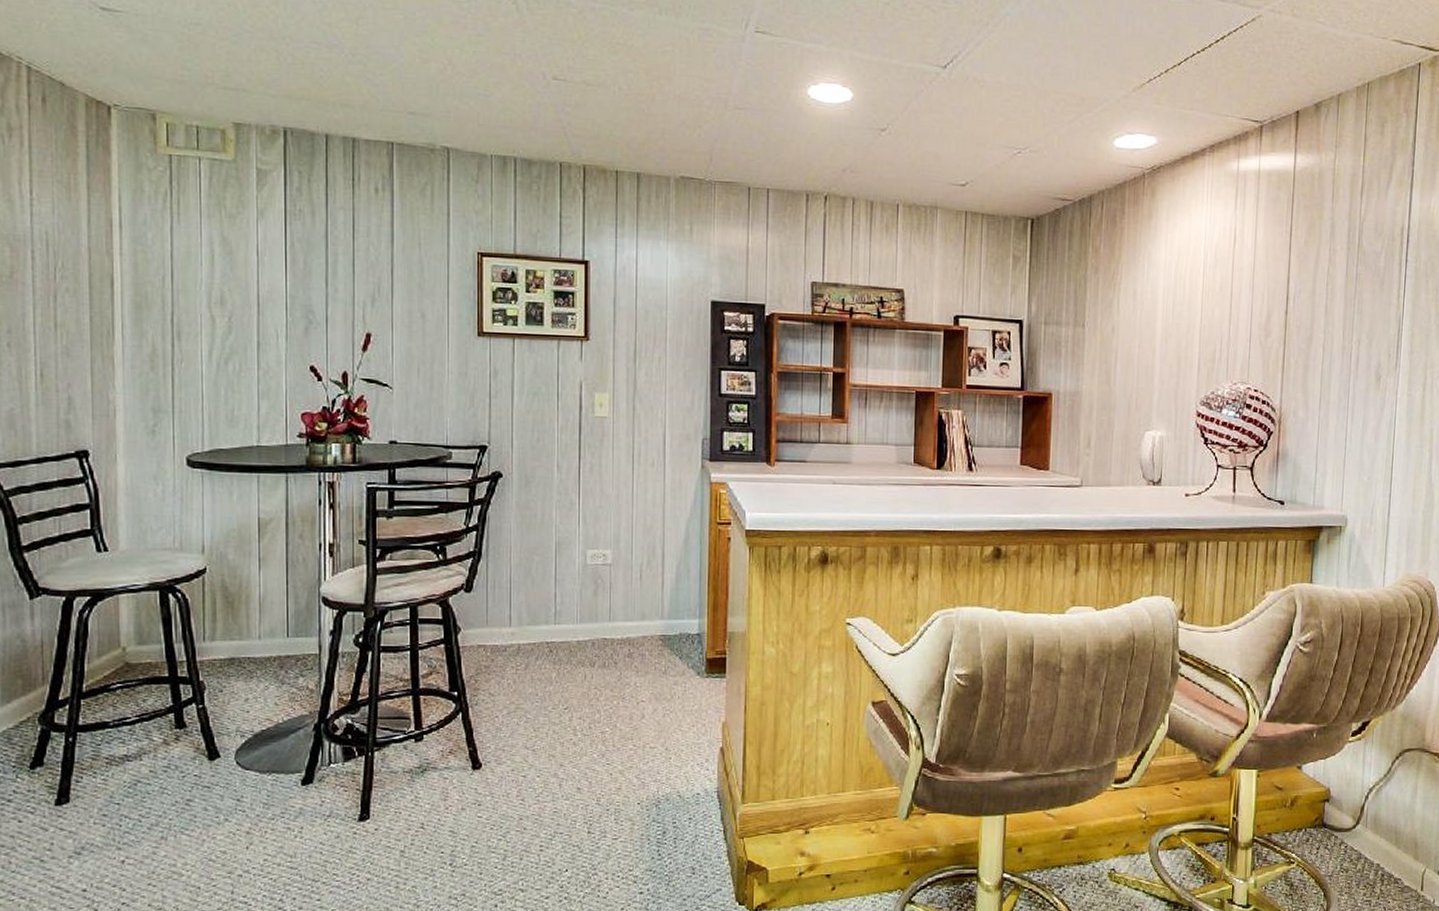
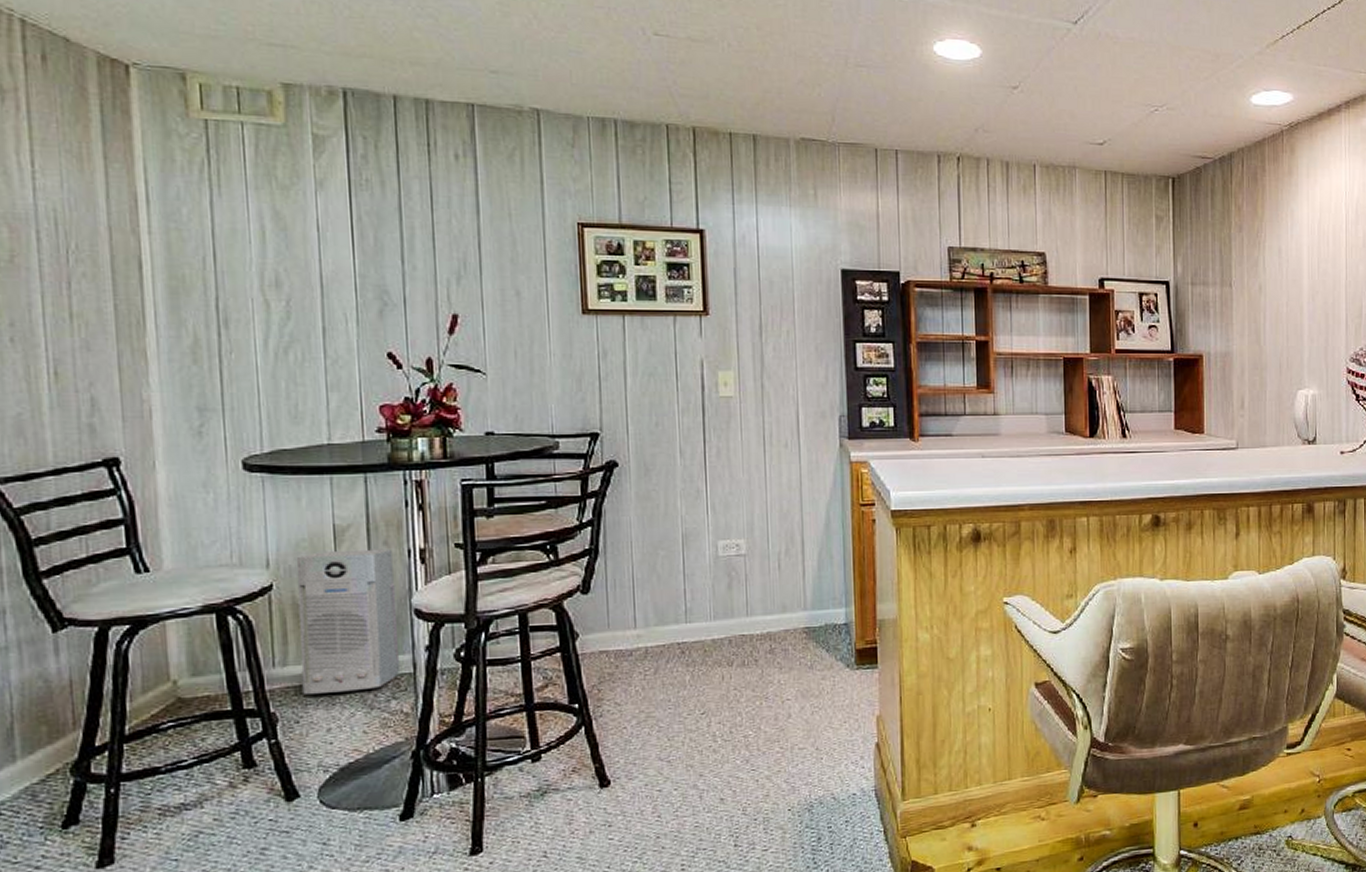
air purifier: none [226,541,308,667] -> present [296,548,401,694]

